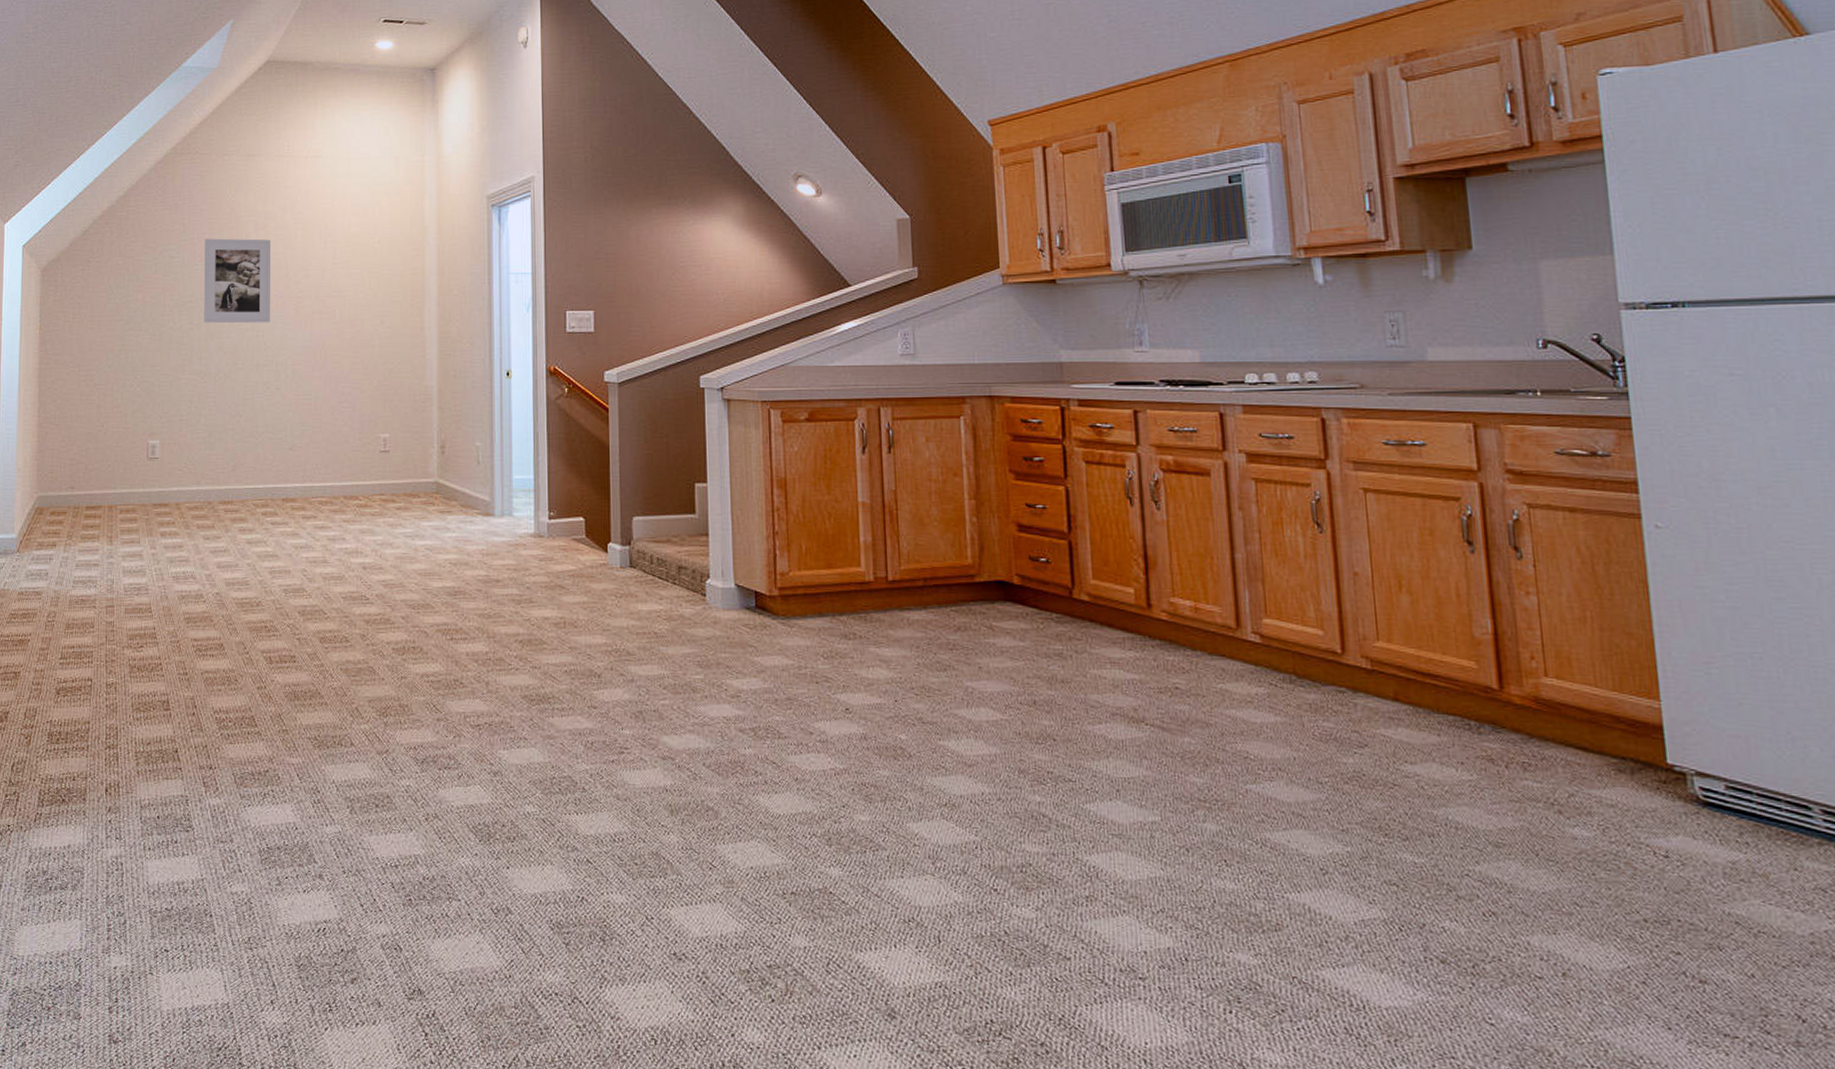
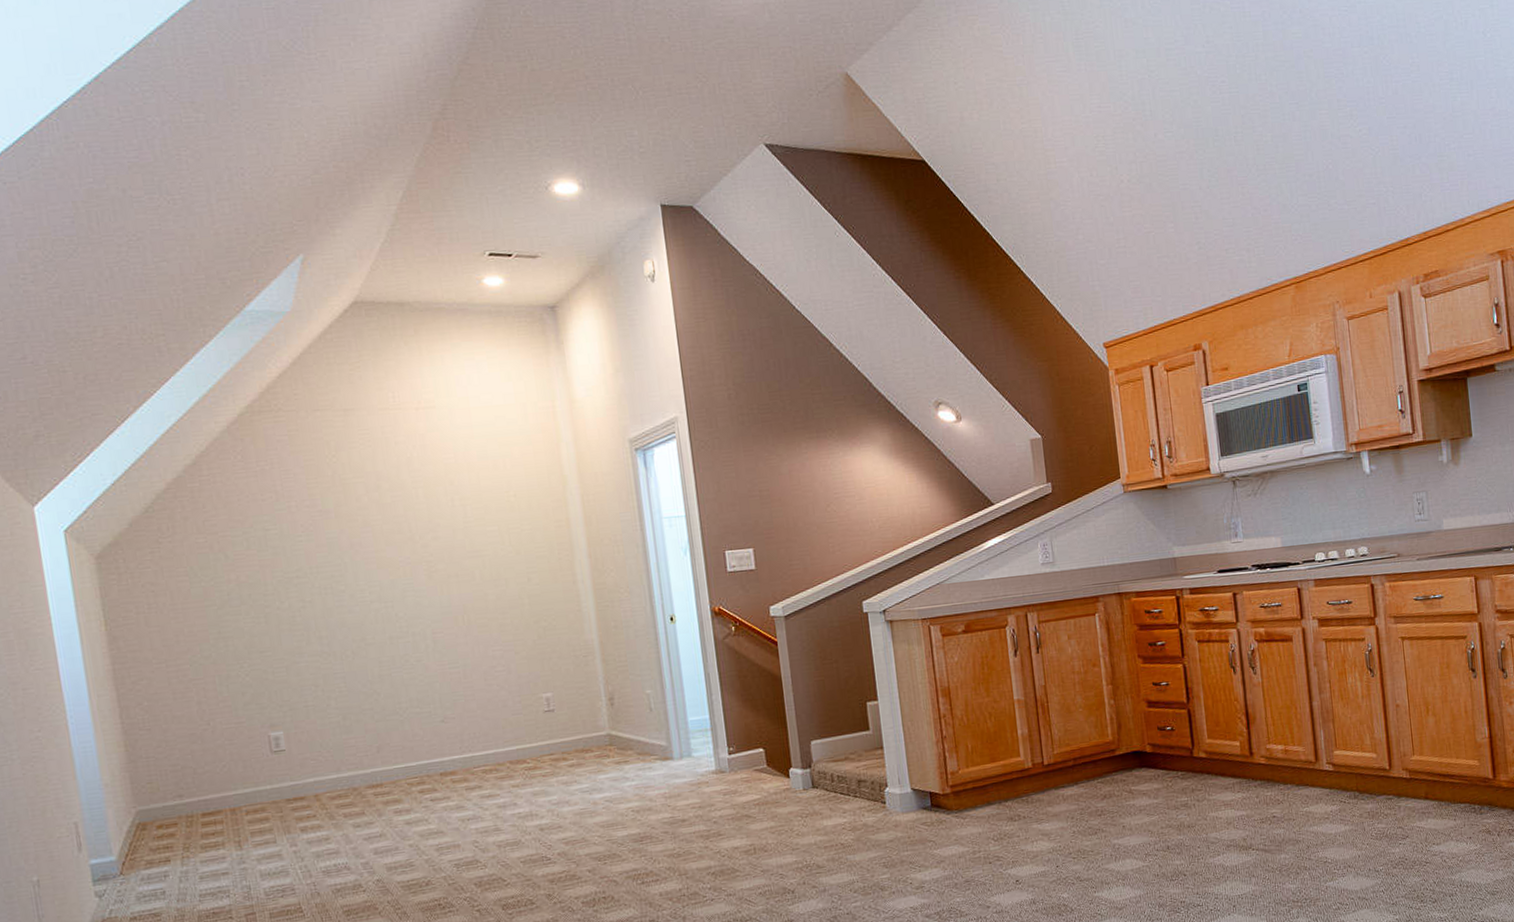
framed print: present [204,238,270,324] -> none [305,501,399,599]

